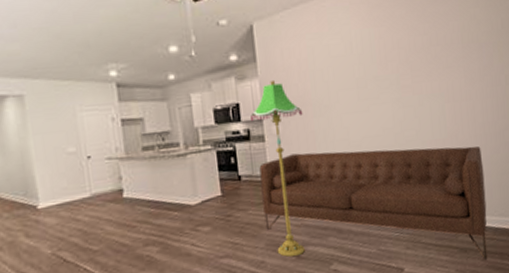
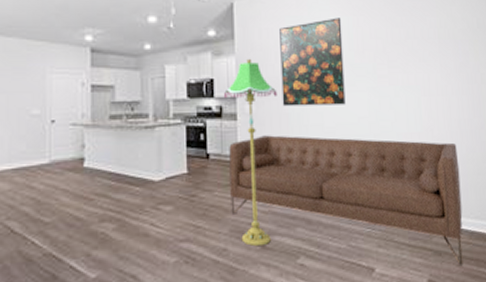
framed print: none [301,30,370,125] -> present [279,17,346,107]

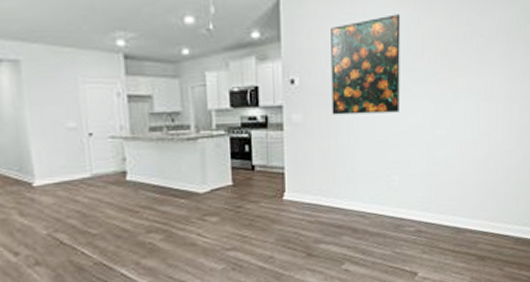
floor lamp: present [224,58,278,247] -> none [270,62,327,254]
sofa: present [229,135,463,265] -> none [275,145,514,269]

